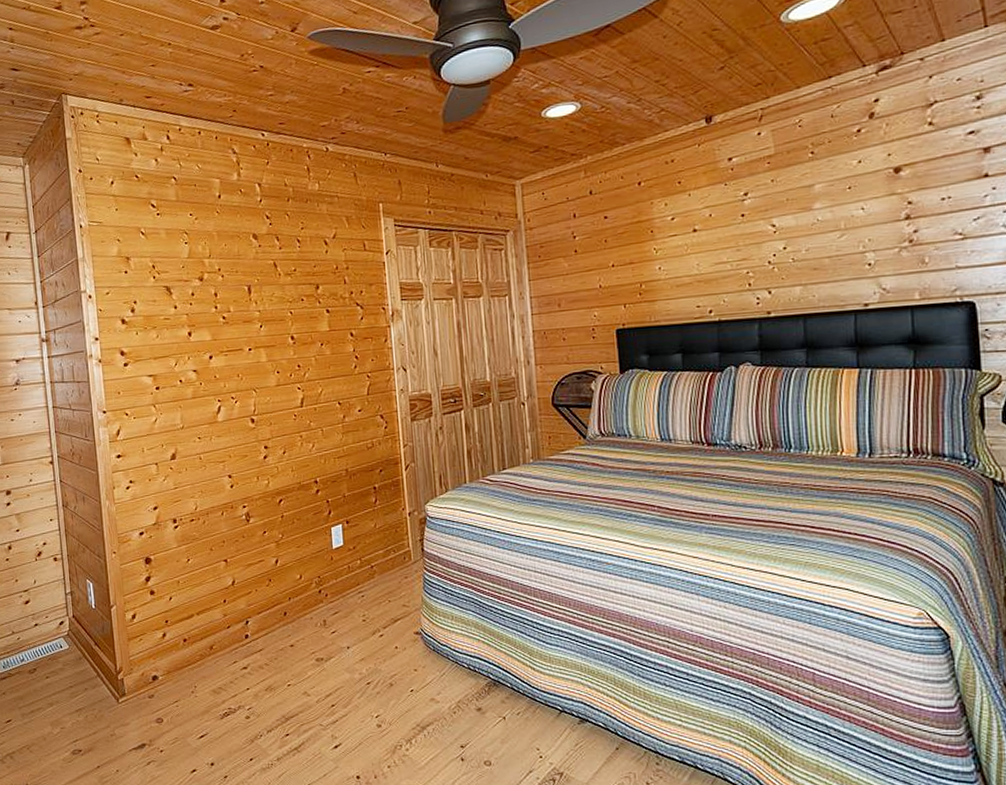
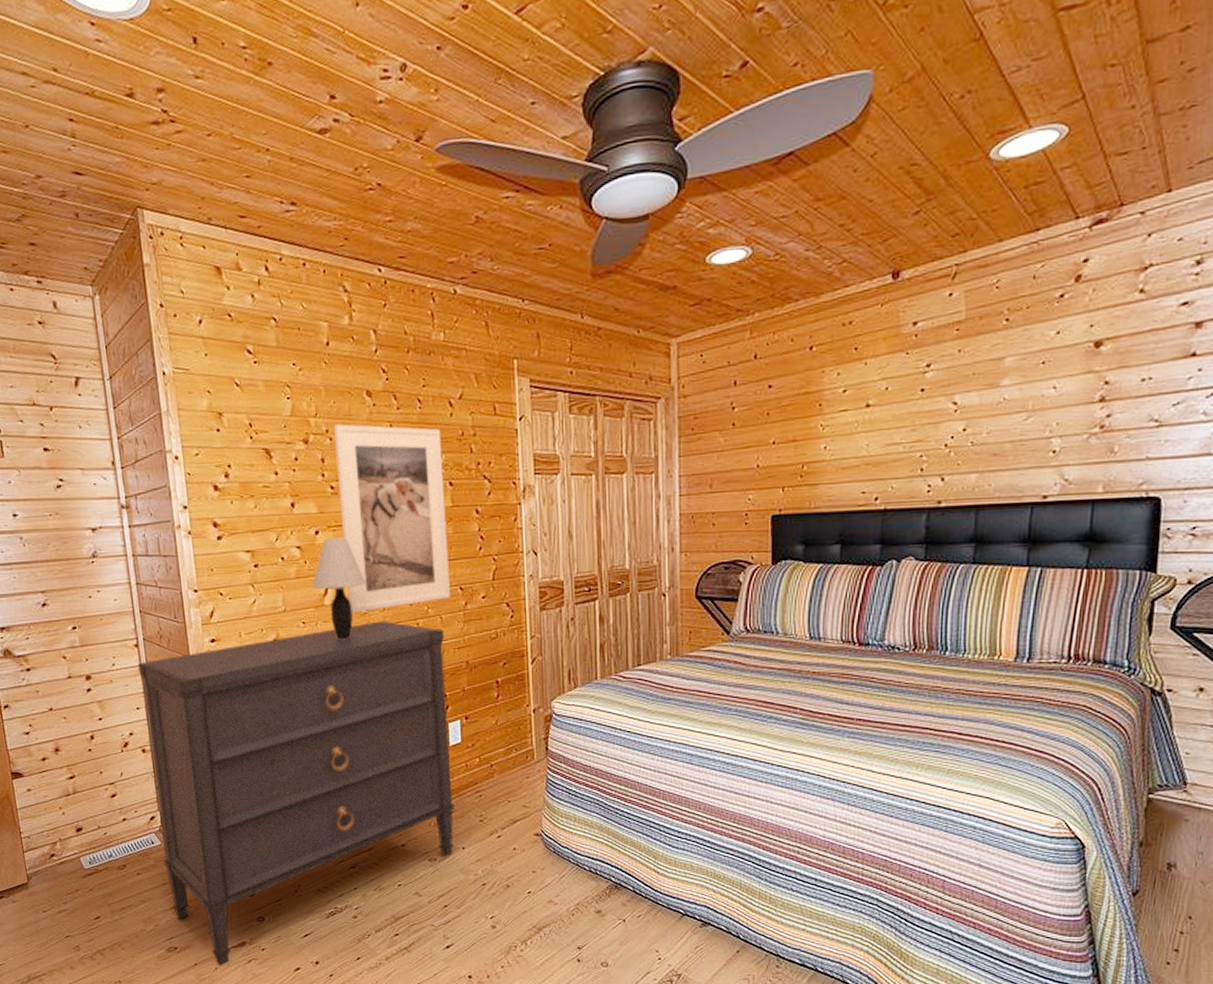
dresser: none [52,434,340,768] -> present [138,620,455,966]
table lamp: none [207,361,254,452] -> present [312,537,365,639]
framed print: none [225,263,330,428] -> present [334,424,450,613]

